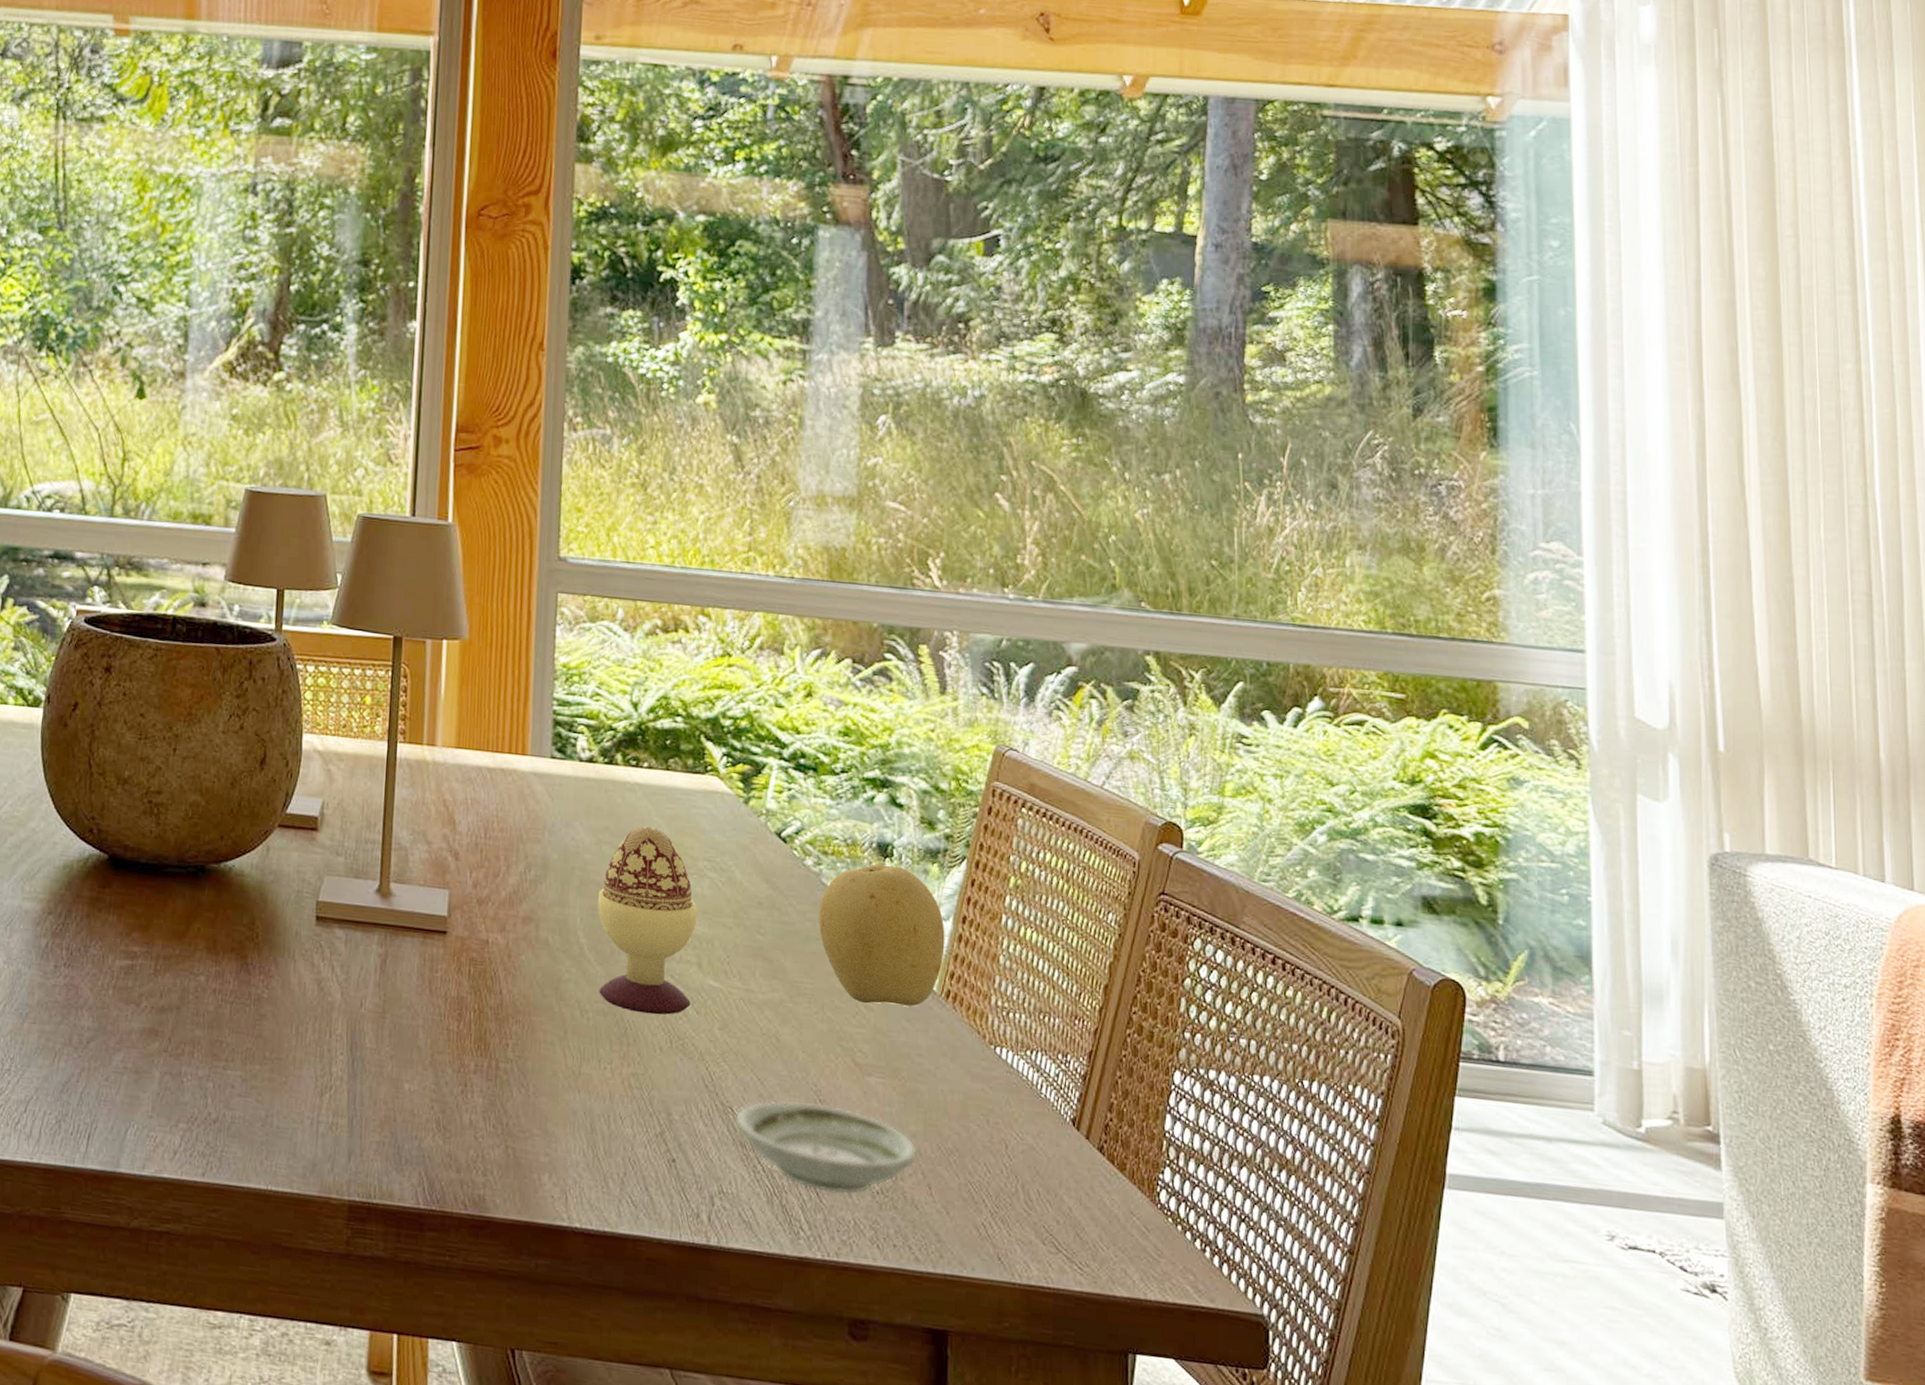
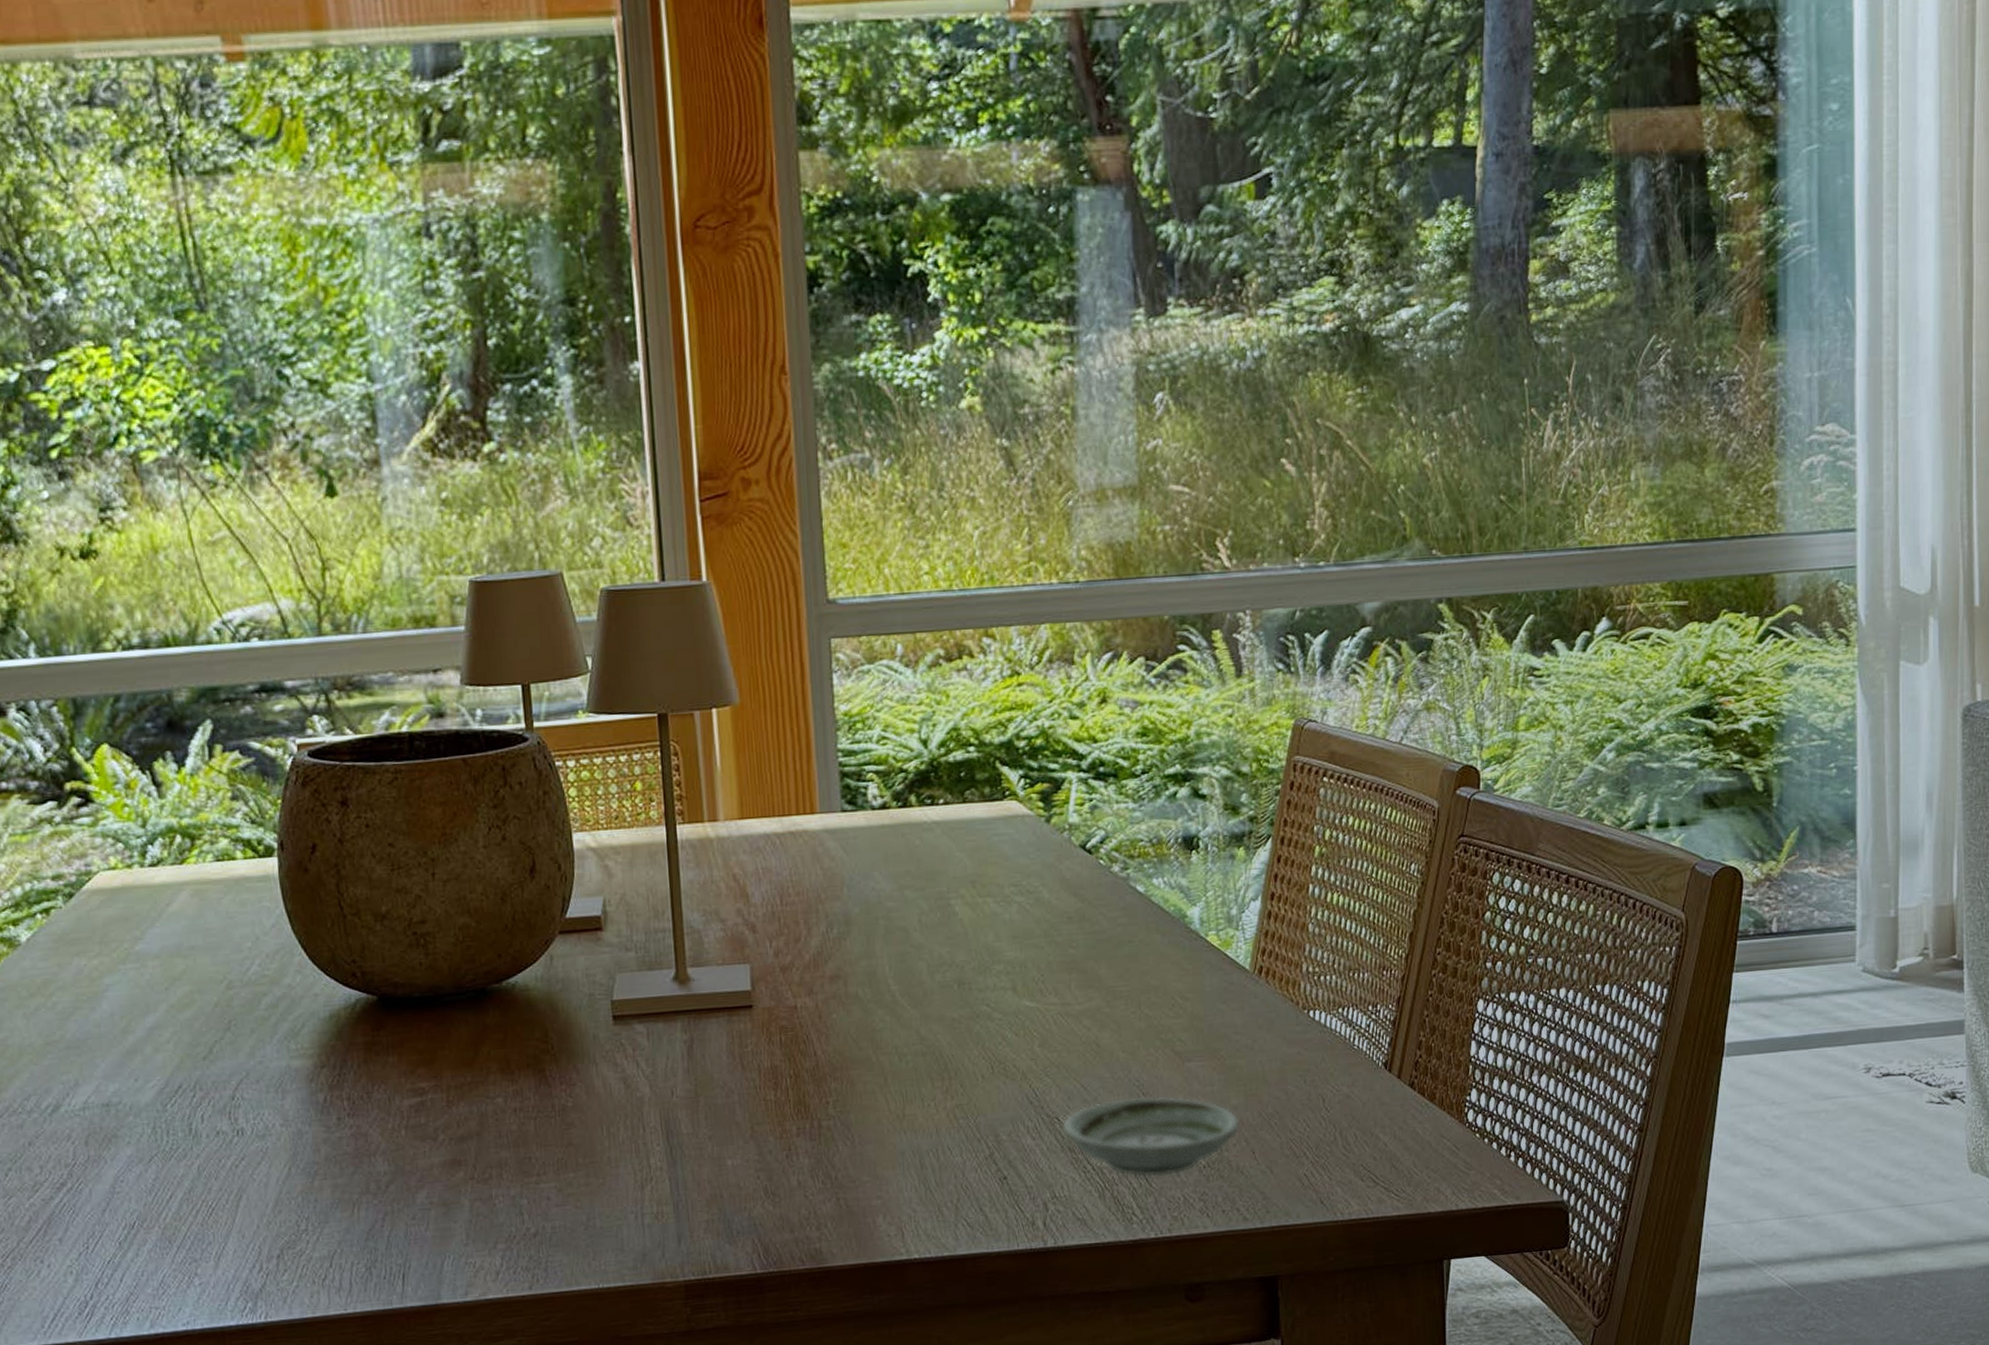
decorative egg: present [598,826,697,1015] -> none [905,862,1009,1047]
fruit: present [819,864,945,1007] -> none [1129,856,1255,995]

